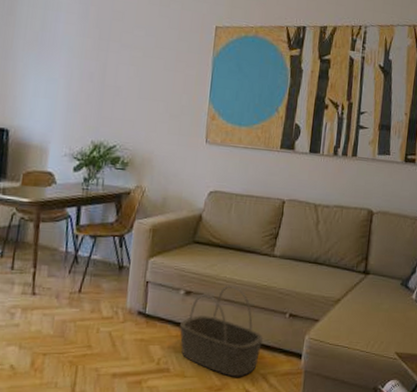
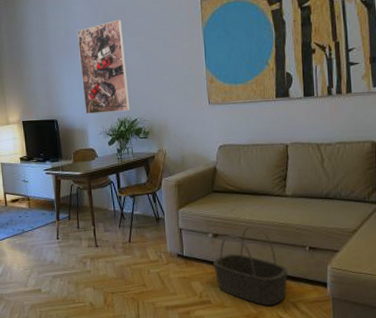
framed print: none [49,24,117,135] -> present [77,19,130,115]

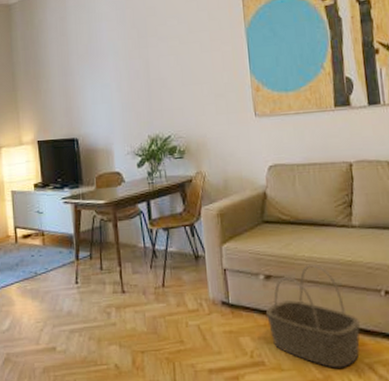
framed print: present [77,19,130,115] -> none [101,21,163,132]

